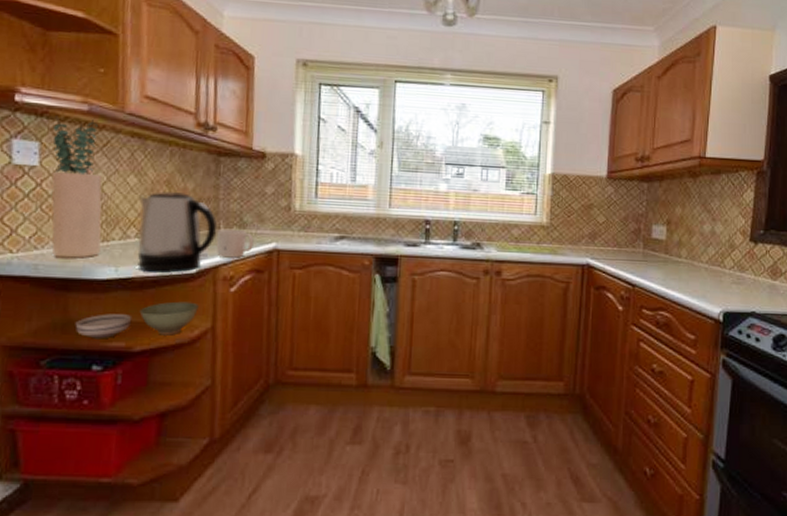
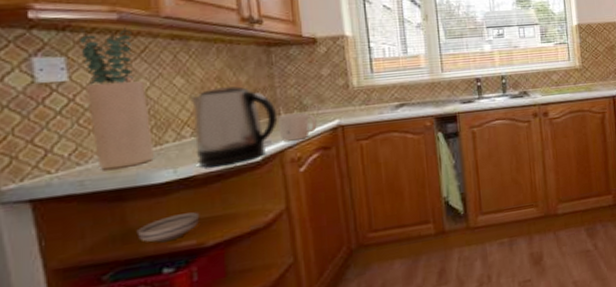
bowl: present [139,301,199,336] -> none [207,188,270,226]

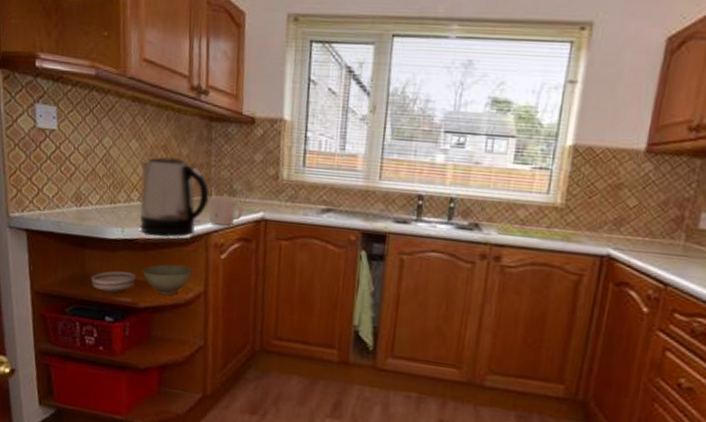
vase: present [78,24,154,170] -> none [67,81,110,218]
bowl: none [207,188,270,226] -> present [142,264,193,296]

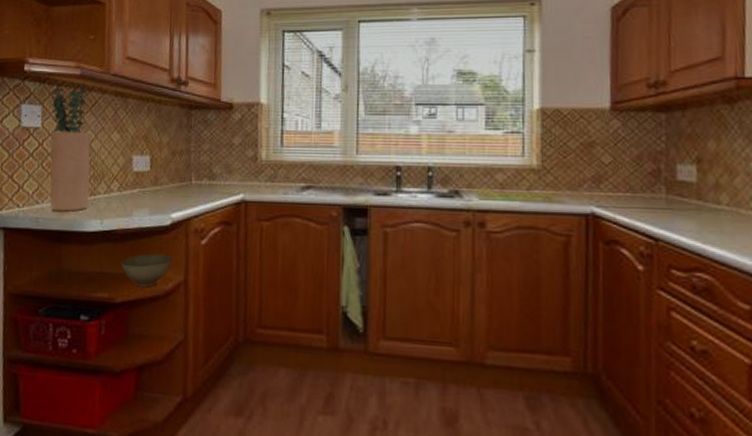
vase: none [67,81,110,218] -> present [49,80,91,212]
bowl: present [90,271,137,294] -> none [66,265,115,290]
kettle: present [139,157,210,236] -> none [119,146,189,225]
mug: present [208,196,243,226] -> none [187,180,223,210]

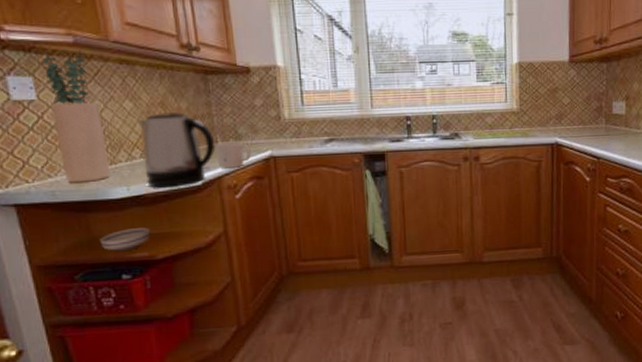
bowl: none [66,265,115,290] -> present [99,227,151,252]
kettle: none [119,146,189,225] -> present [139,112,216,187]
bowl: present [120,253,172,288] -> none [156,211,209,243]
mug: none [187,180,223,210] -> present [214,141,251,169]

